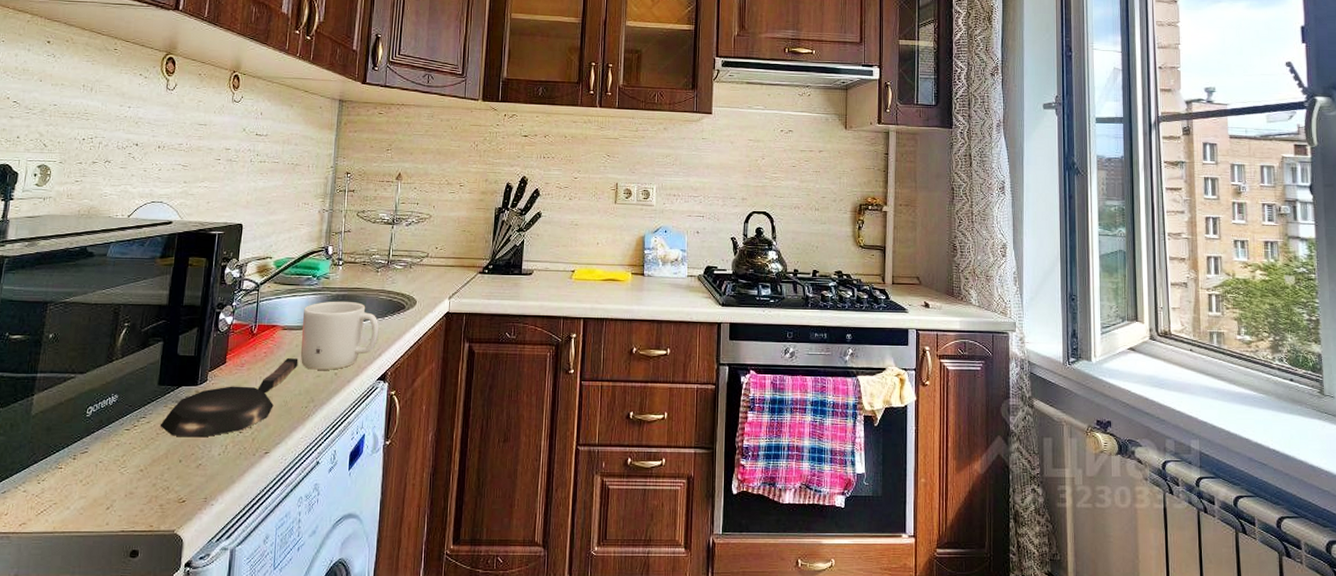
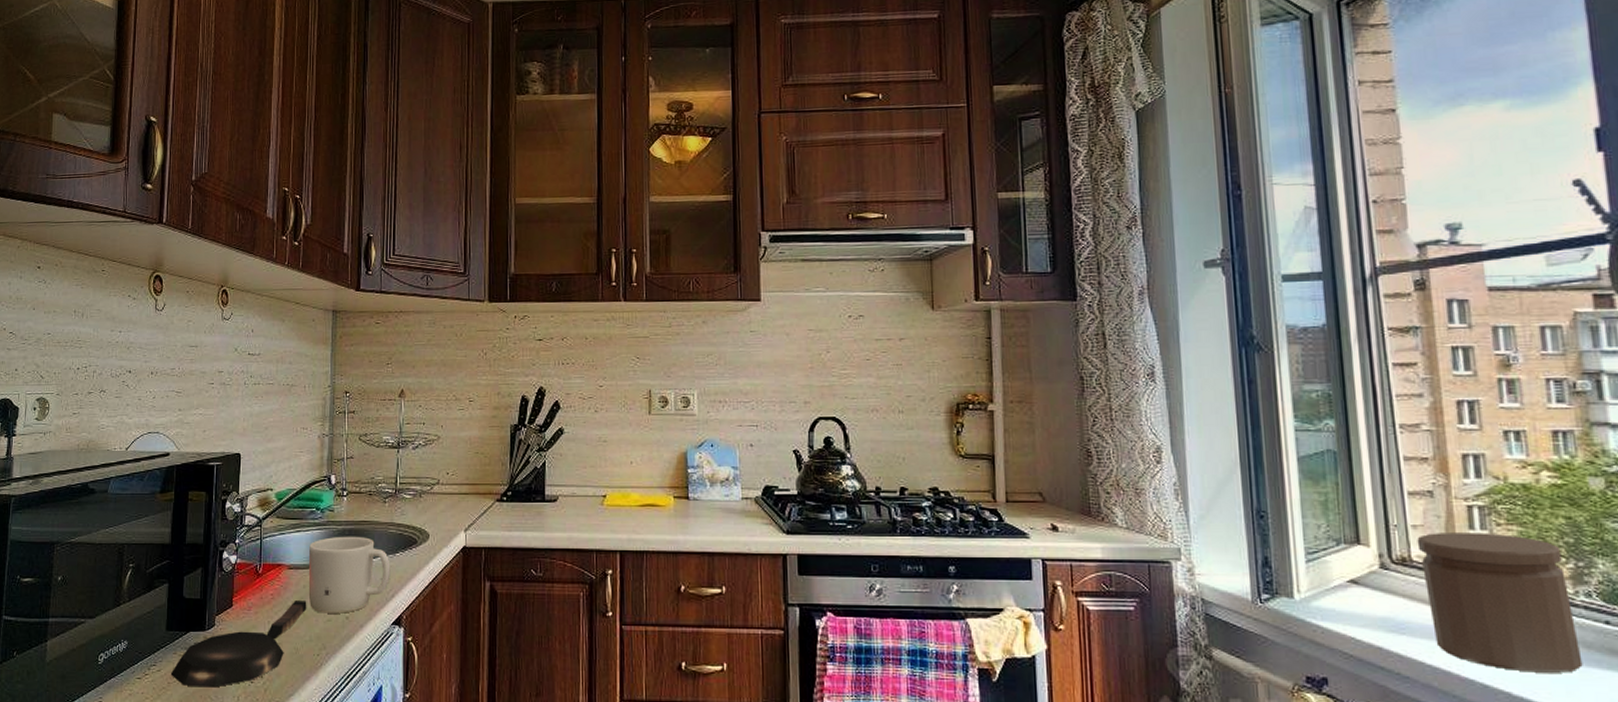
jar: none [1175,313,1275,416] -> present [1417,533,1583,673]

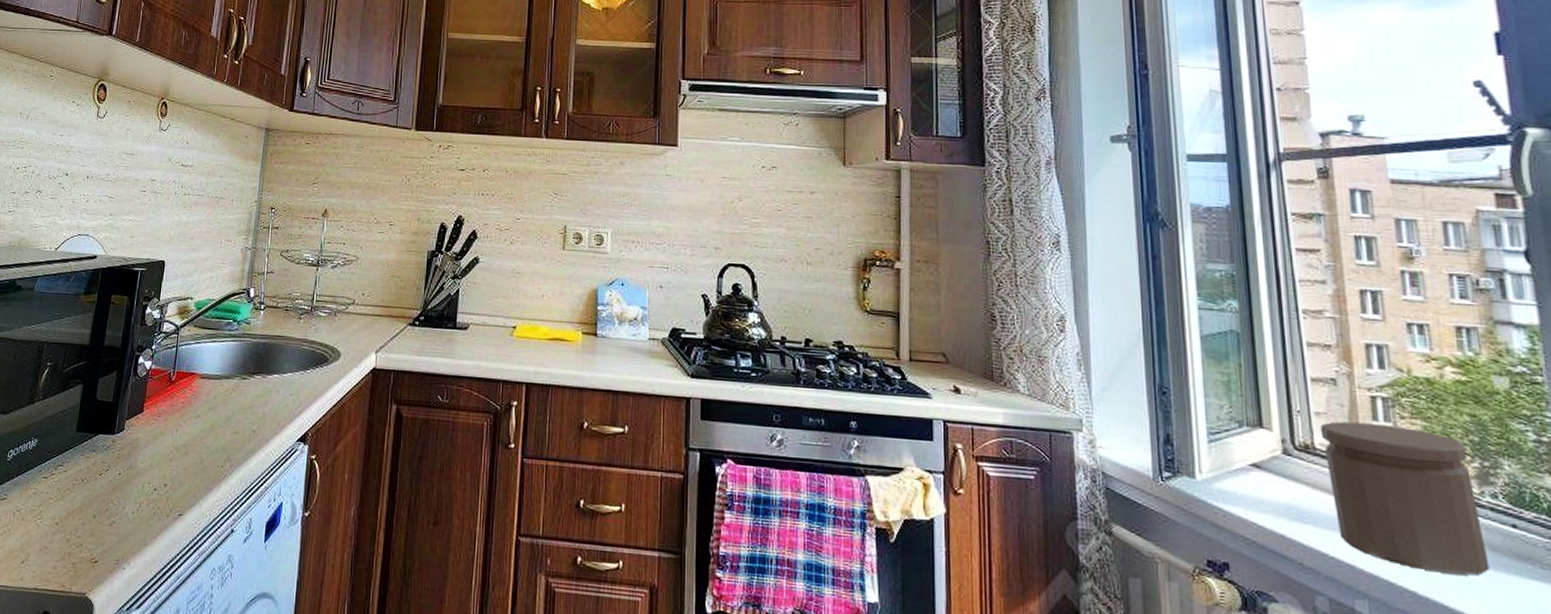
frying pan: present [170,601,307,688] -> none [76,410,216,493]
mug: present [308,536,391,614] -> none [218,349,301,427]

